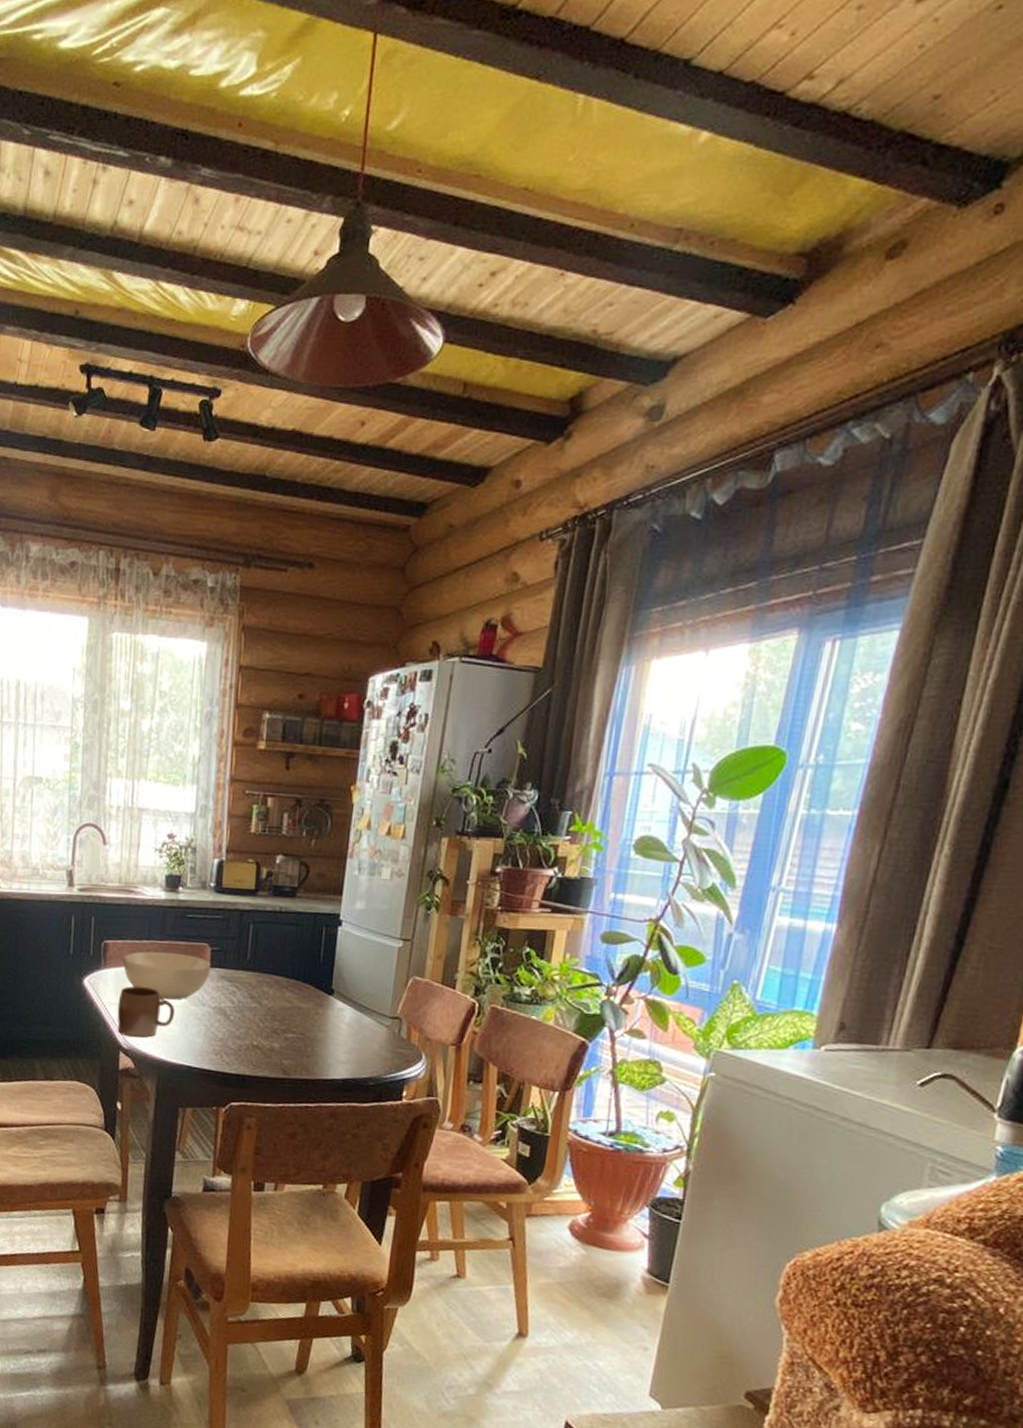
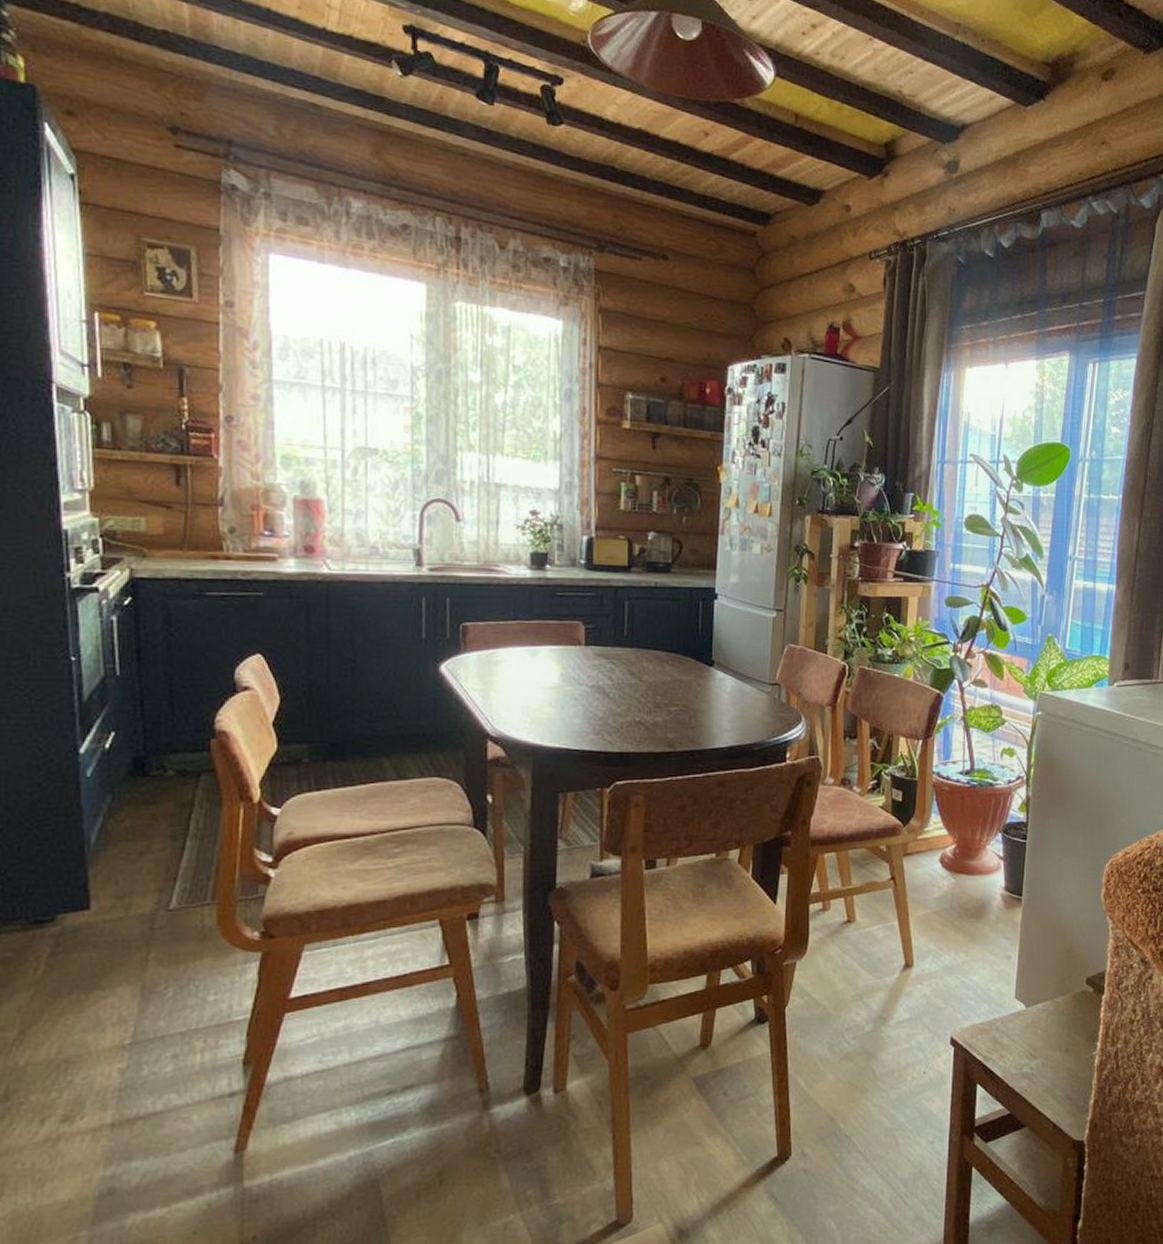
mug: present [117,986,175,1038] -> none [482,670,549,724]
bowl: present [123,951,211,1000] -> none [487,632,586,681]

